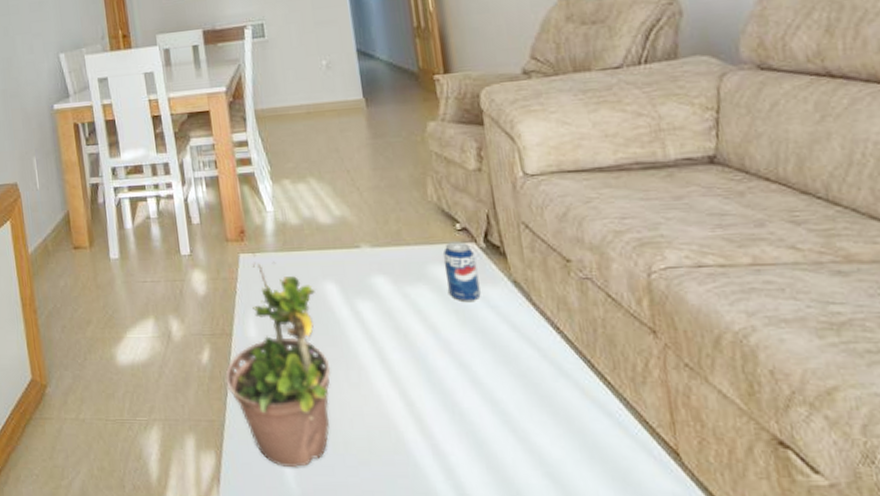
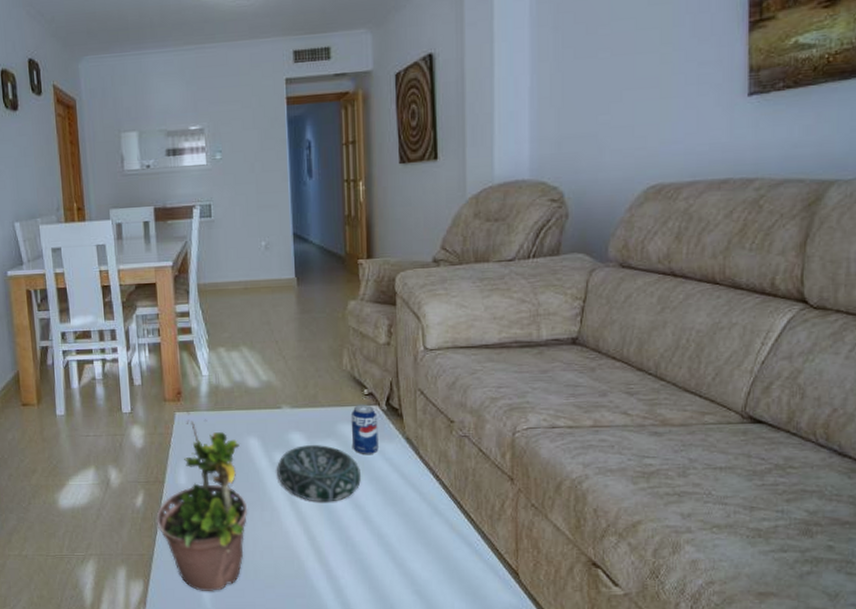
decorative bowl: none [360,290,464,360] -> present [277,445,362,502]

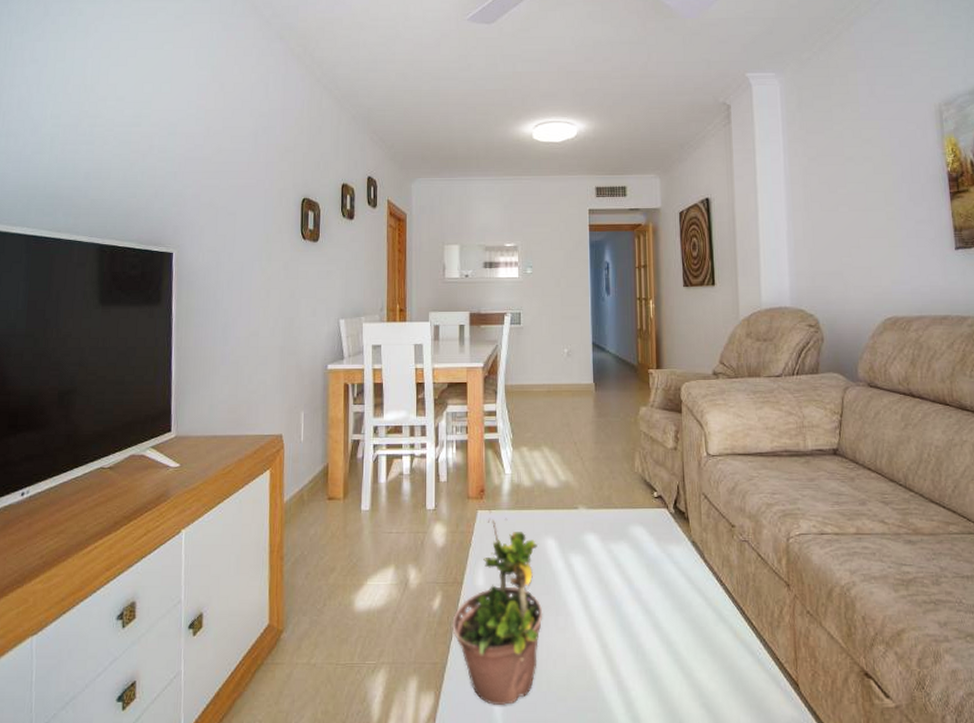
decorative bowl: present [277,445,362,502] -> none [572,547,652,607]
beverage can: present [350,404,379,454] -> none [641,507,667,557]

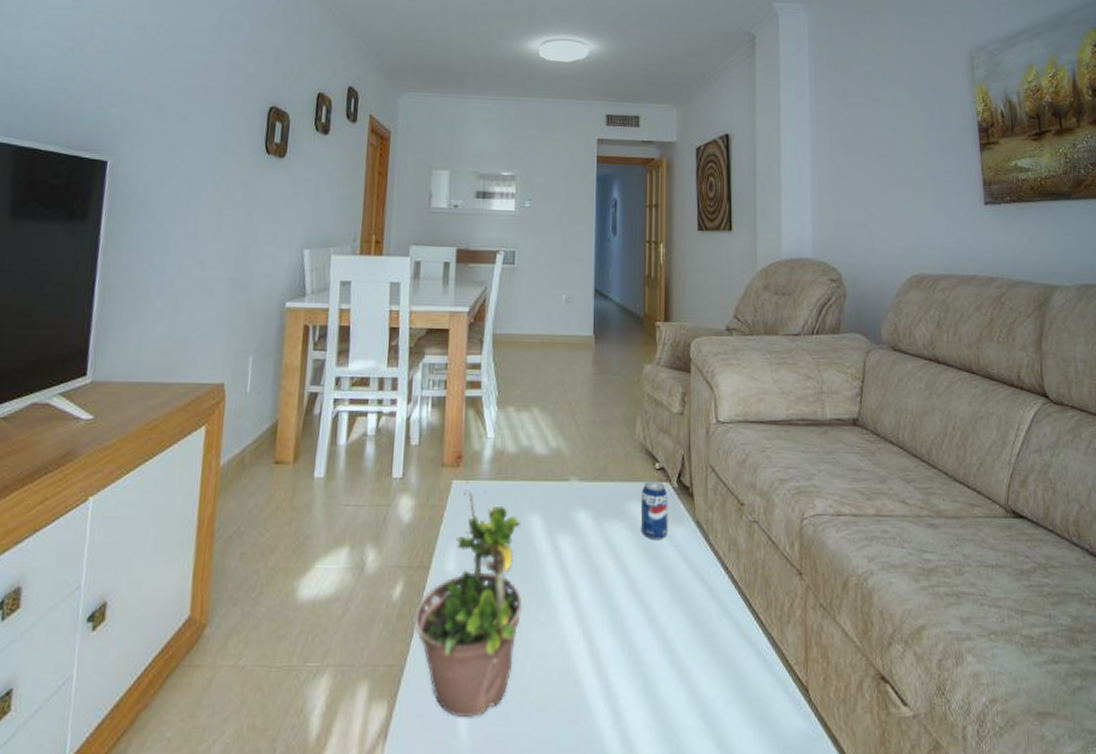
beverage can: none [641,507,667,557] -> present [641,480,668,539]

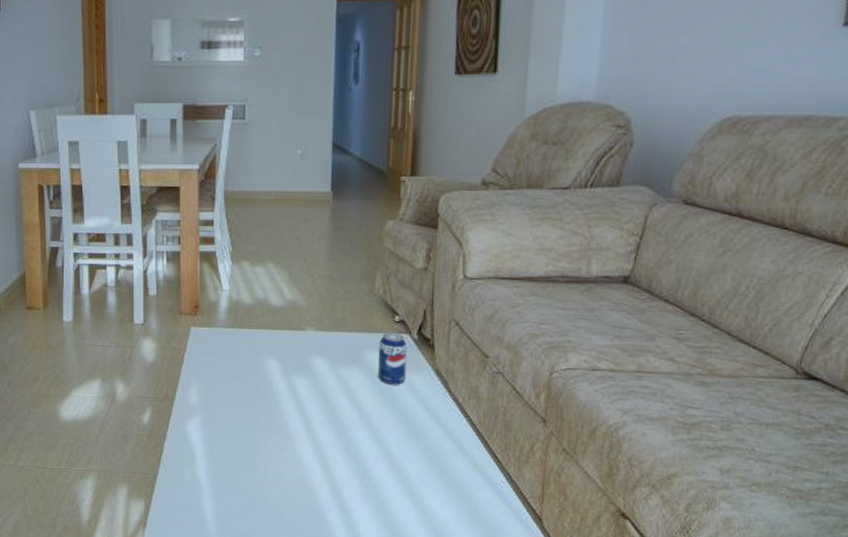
potted plant: present [414,479,523,718] -> none [163,326,261,517]

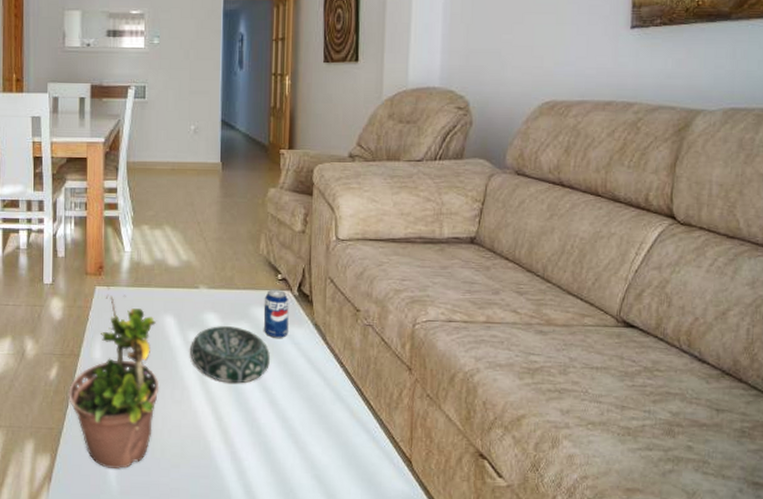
potted plant: none [163,326,261,517] -> present [69,285,160,470]
decorative bowl: none [295,371,385,432] -> present [190,326,271,384]

